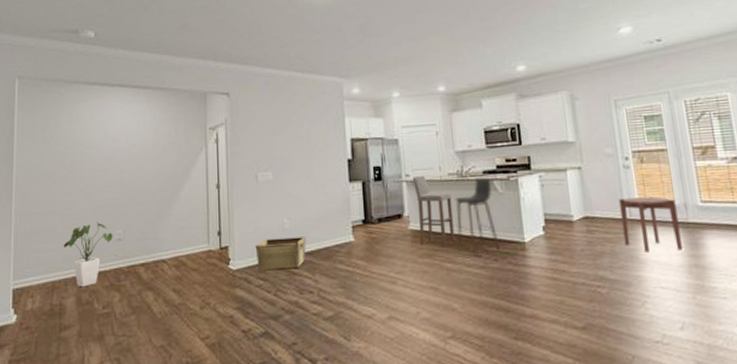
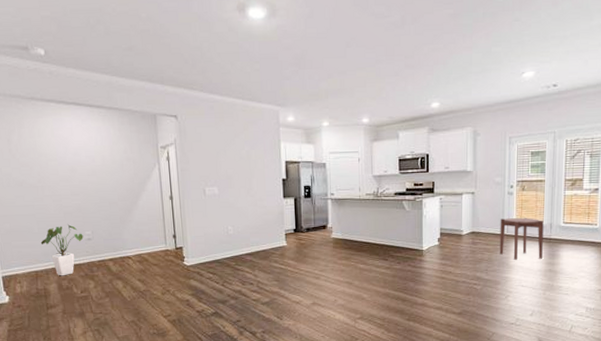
hamper: present [255,237,306,271] -> none [205,241,247,267]
bar stool: present [412,175,456,247] -> none [336,194,368,252]
bar stool: present [455,177,500,252] -> none [369,198,403,257]

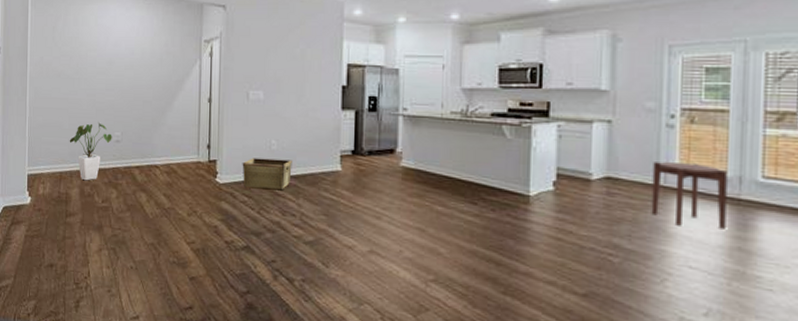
hamper: none [205,241,247,267] -> present [242,158,292,191]

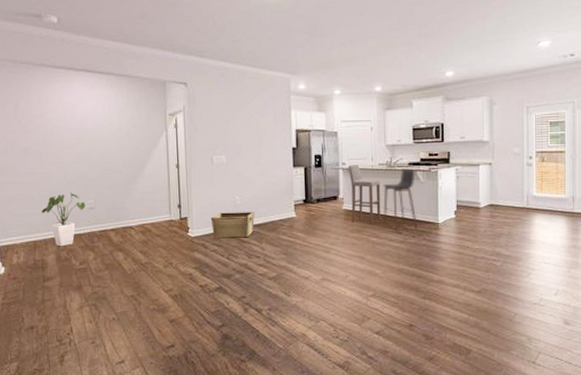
bar stool: none [410,110,452,189] -> present [348,164,381,224]
bar stool: none [452,120,500,199] -> present [382,168,417,230]
side table: present [651,162,728,229] -> none [519,190,566,235]

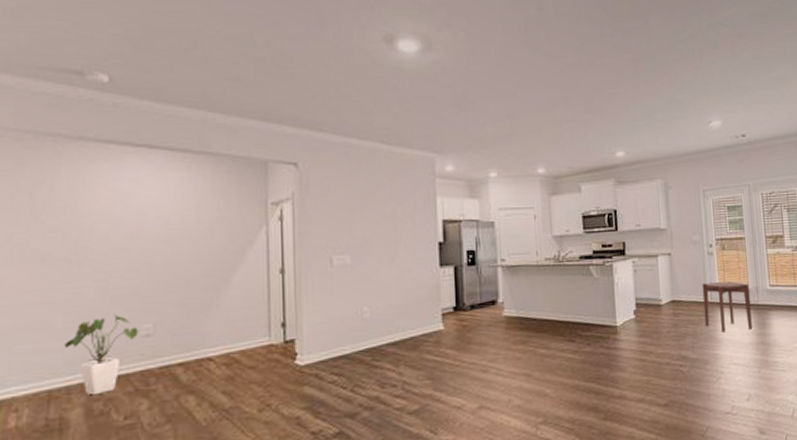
hamper: present [210,212,255,239] -> none [328,326,389,366]
bar stool: present [348,164,381,224] -> none [508,259,550,333]
bar stool: present [382,168,417,230] -> none [551,263,593,337]
side table: none [519,190,566,235] -> present [702,281,752,332]

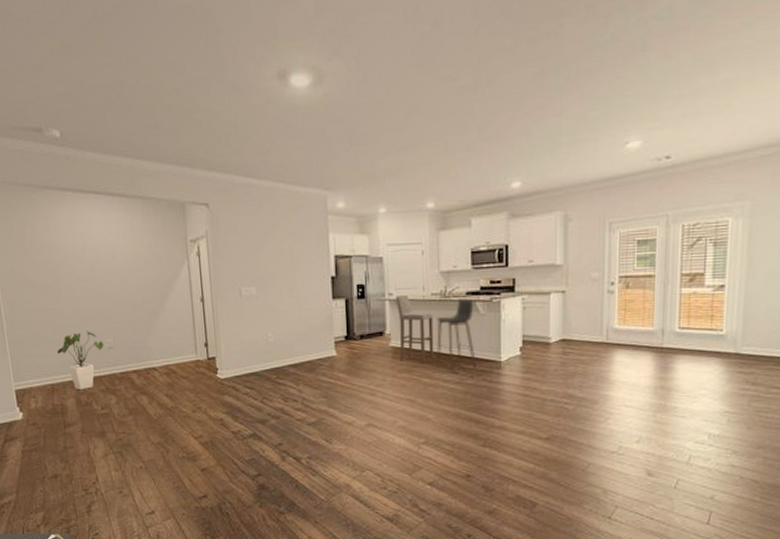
bar stool: none [508,259,550,333] -> present [395,294,434,363]
bar stool: none [551,263,593,337] -> present [436,298,476,369]
side table: present [702,281,752,332] -> none [597,322,654,374]

